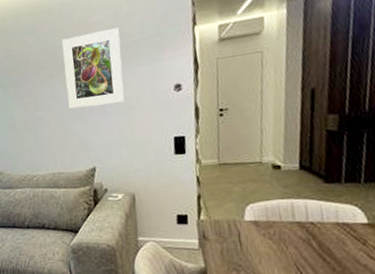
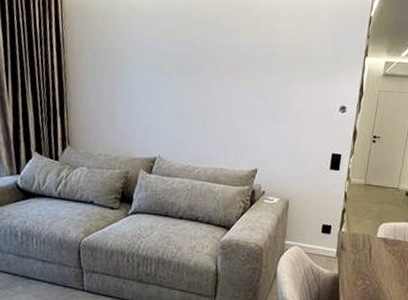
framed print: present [62,27,124,109] -> none [241,39,300,112]

